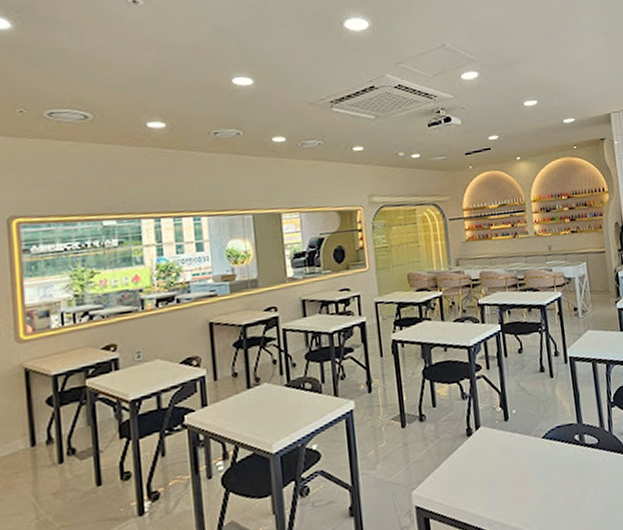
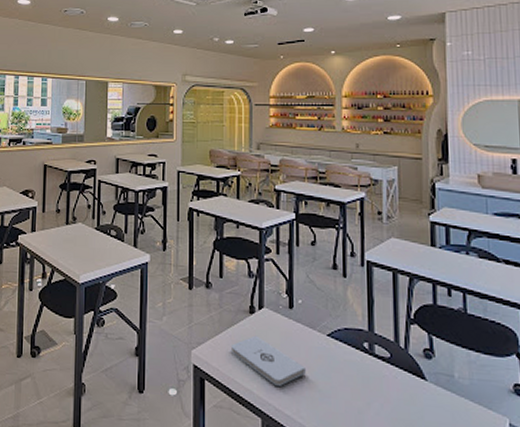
notepad: none [451,457,527,502] -> present [230,335,306,386]

